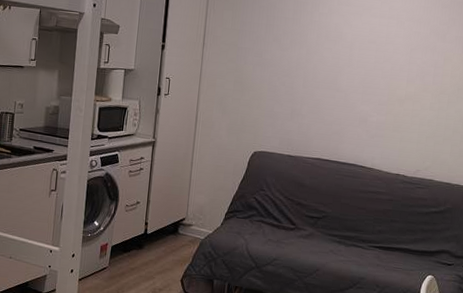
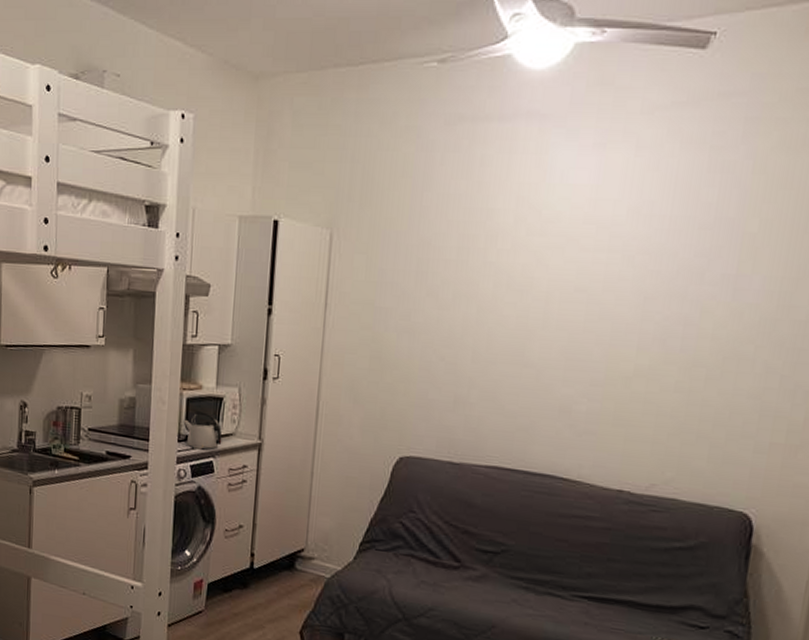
kettle: none [96,116,126,146] -> present [183,410,223,450]

